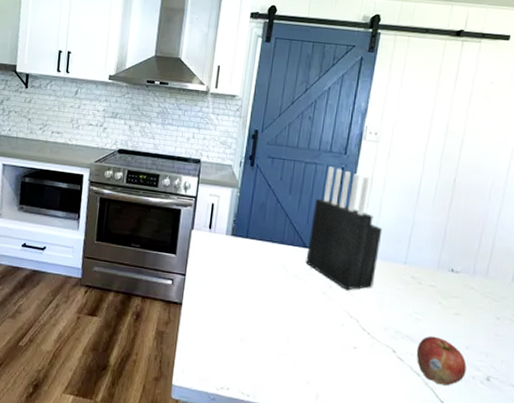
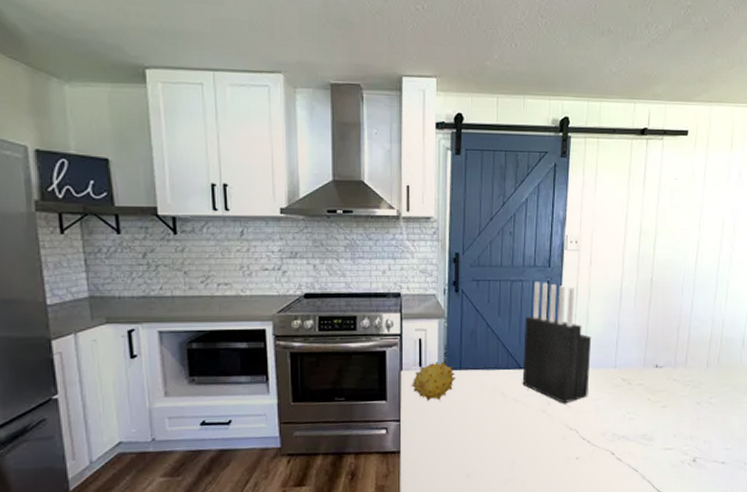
fruit: none [200,227,241,263] -> present [411,361,456,401]
fruit: present [416,336,467,386] -> none [632,431,676,475]

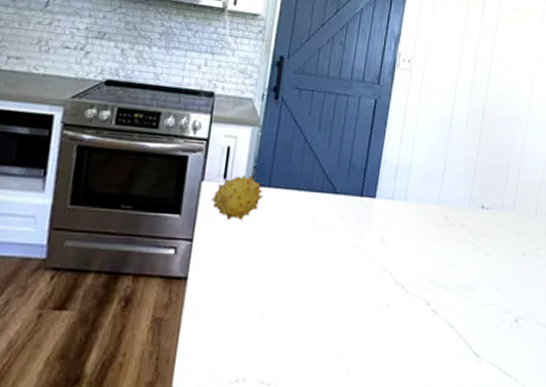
knife block: present [522,282,592,404] -> none [336,98,417,240]

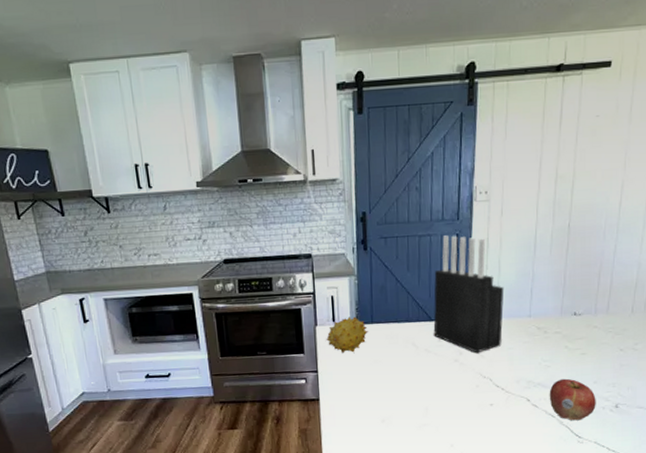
knife block: none [336,98,417,240] -> present [433,235,504,354]
fruit: none [450,281,497,335] -> present [549,378,596,421]

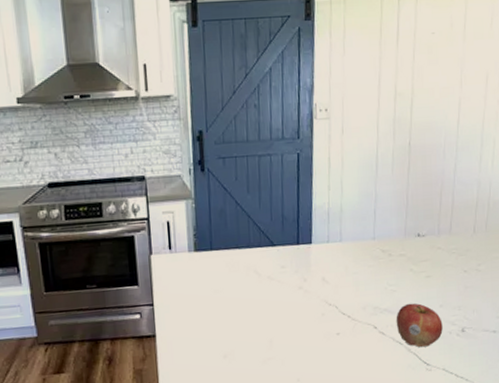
fruit: present [326,316,368,353] -> none [162,243,207,284]
knife block: present [433,235,504,354] -> none [275,155,348,280]

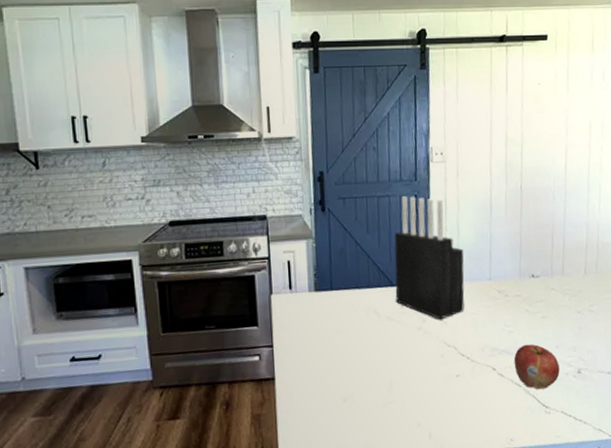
knife block: none [275,155,348,280] -> present [394,196,465,320]

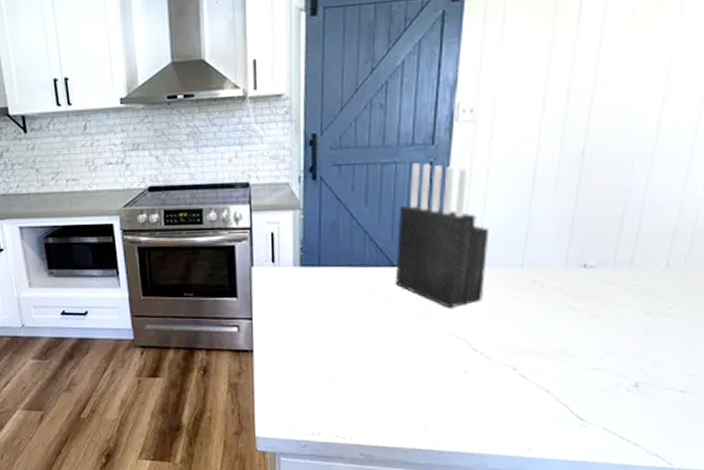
fruit: present [514,344,560,390] -> none [543,346,608,399]

